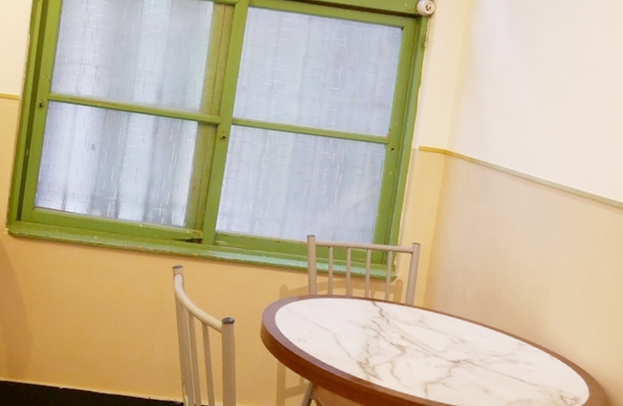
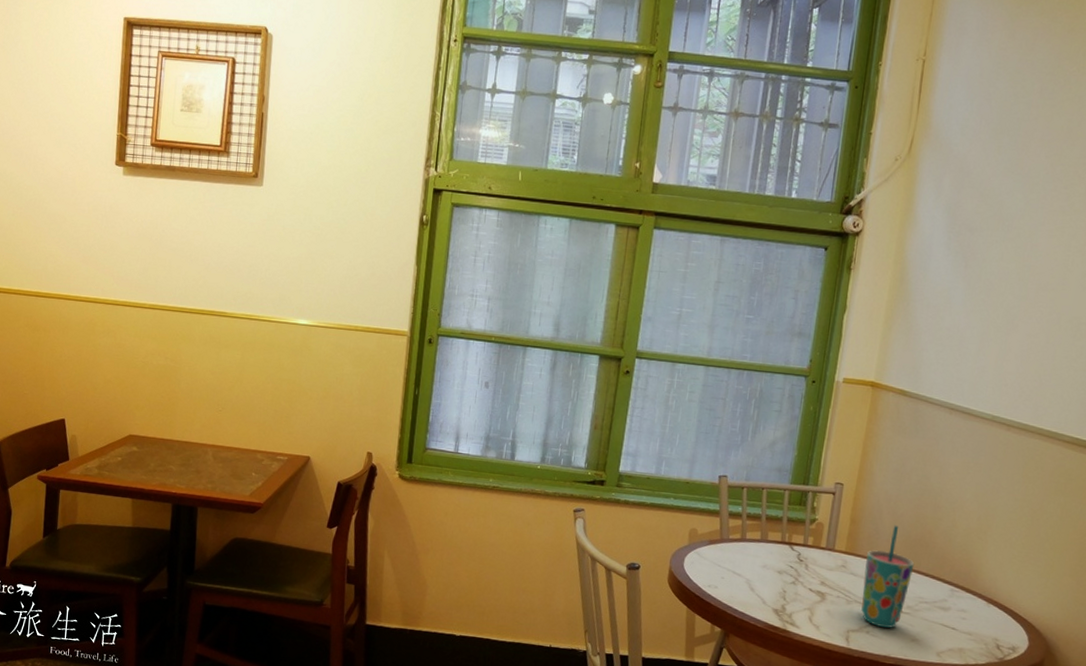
cup: none [438,283,486,380] -> present [861,525,915,628]

